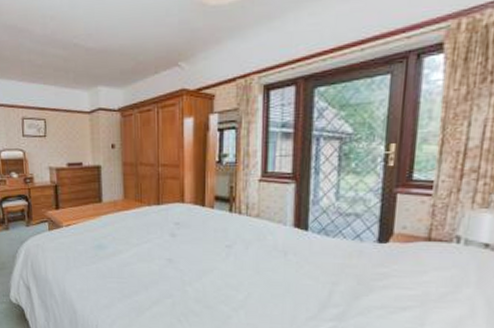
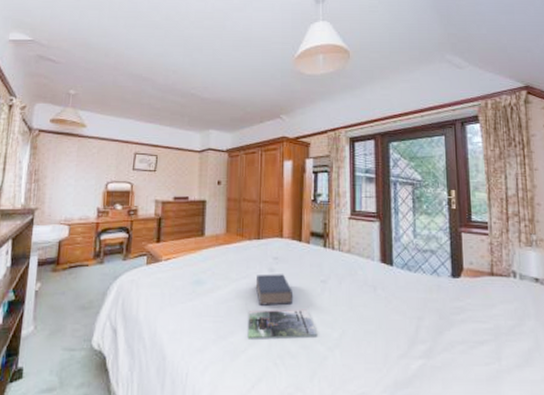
magazine: none [151,272,222,299] -> present [247,309,318,339]
book: none [157,239,197,269] -> present [255,274,294,306]

